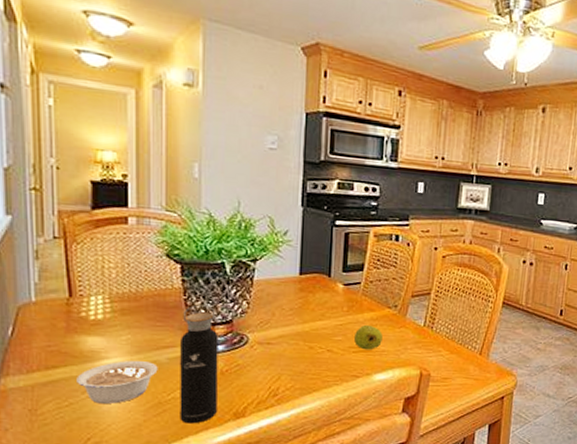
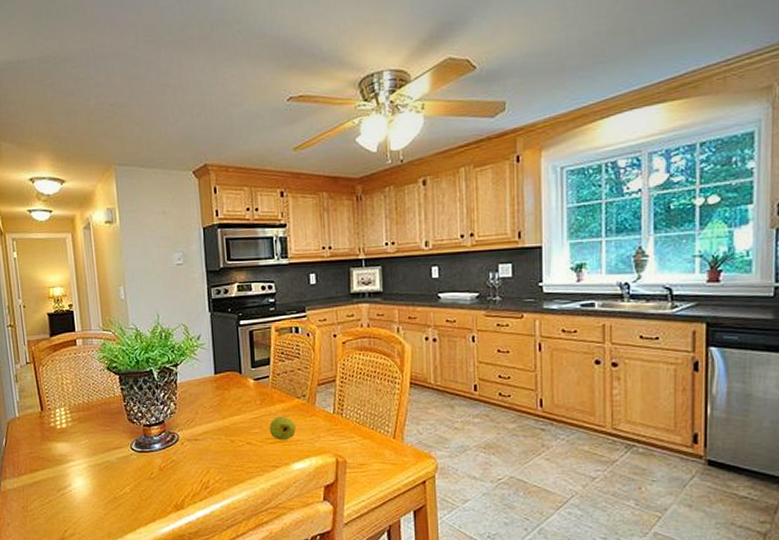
legume: present [77,361,158,404] -> none [52,462,111,500]
water bottle: present [180,305,219,424] -> none [125,409,160,516]

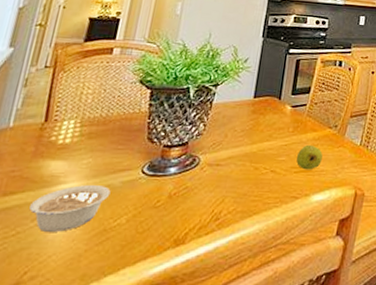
legume: none [52,462,111,500] -> present [29,185,111,232]

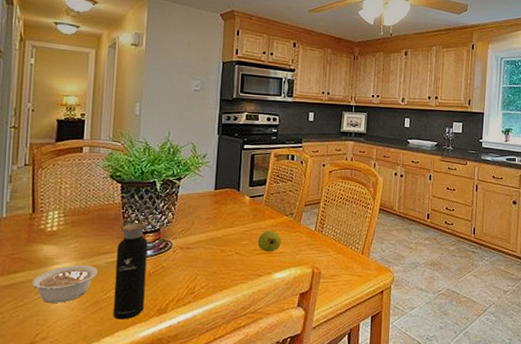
water bottle: none [120,127,175,253] -> present [113,216,148,320]

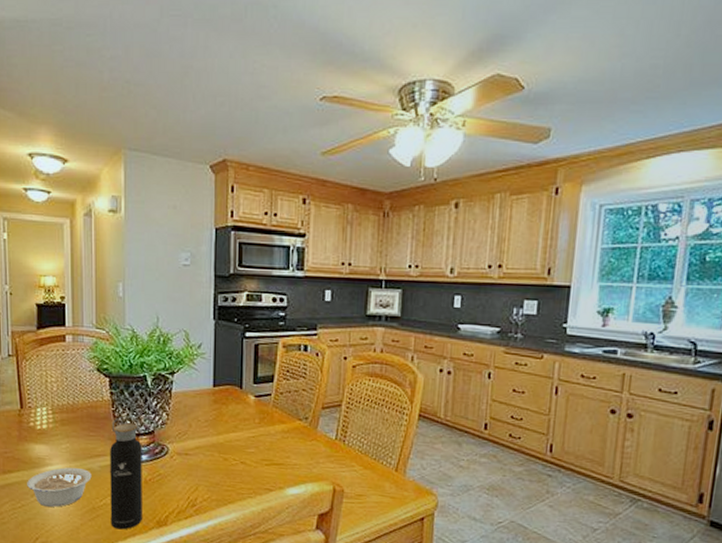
fruit: present [258,230,281,252] -> none [267,437,294,463]

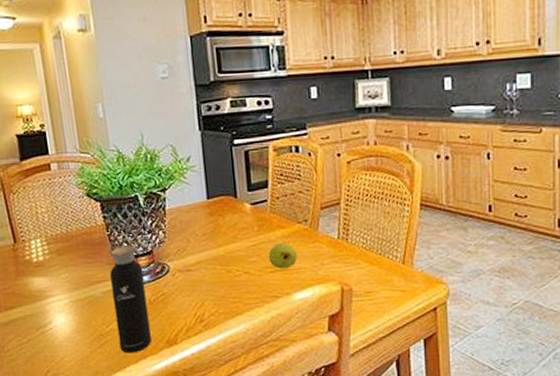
legume: present [27,467,92,507] -> none [30,297,95,338]
fruit: none [267,437,294,463] -> present [269,242,297,269]

